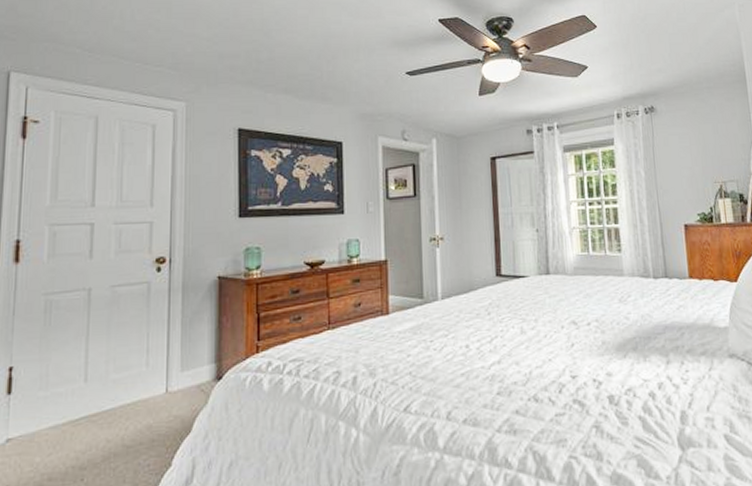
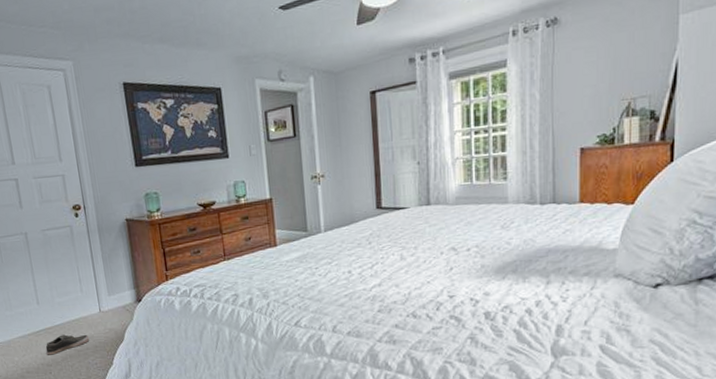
shoe: none [82,423,146,454] -> present [45,334,90,355]

